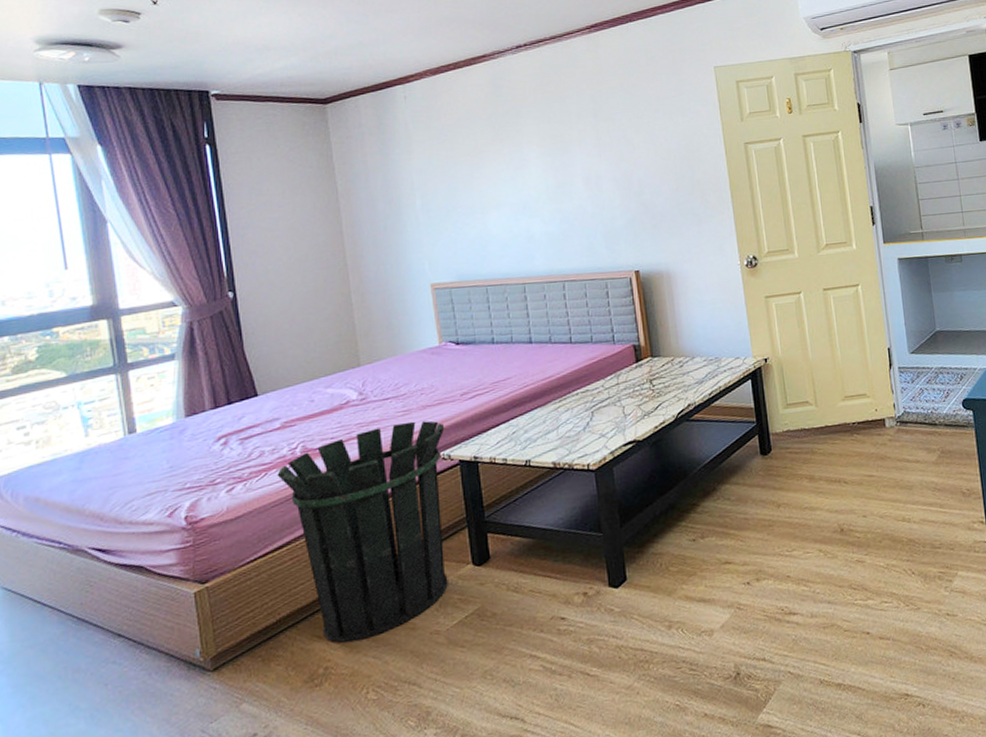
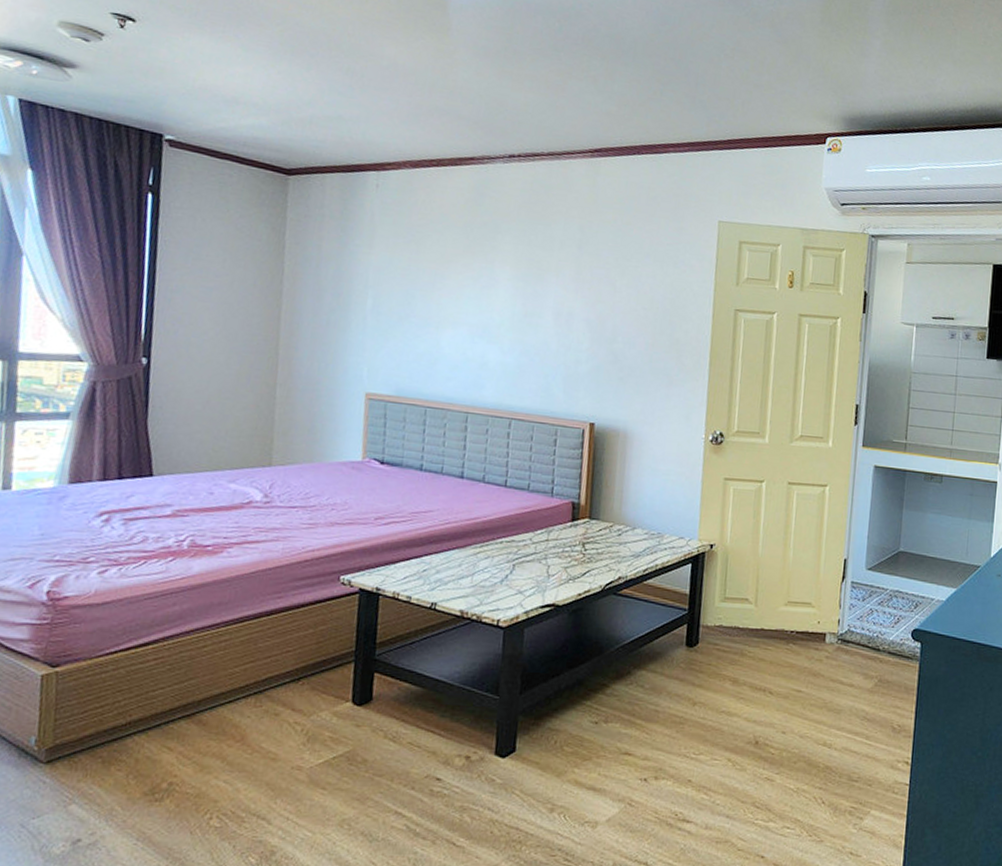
waste bin: present [277,421,448,644] -> none [157,536,351,761]

